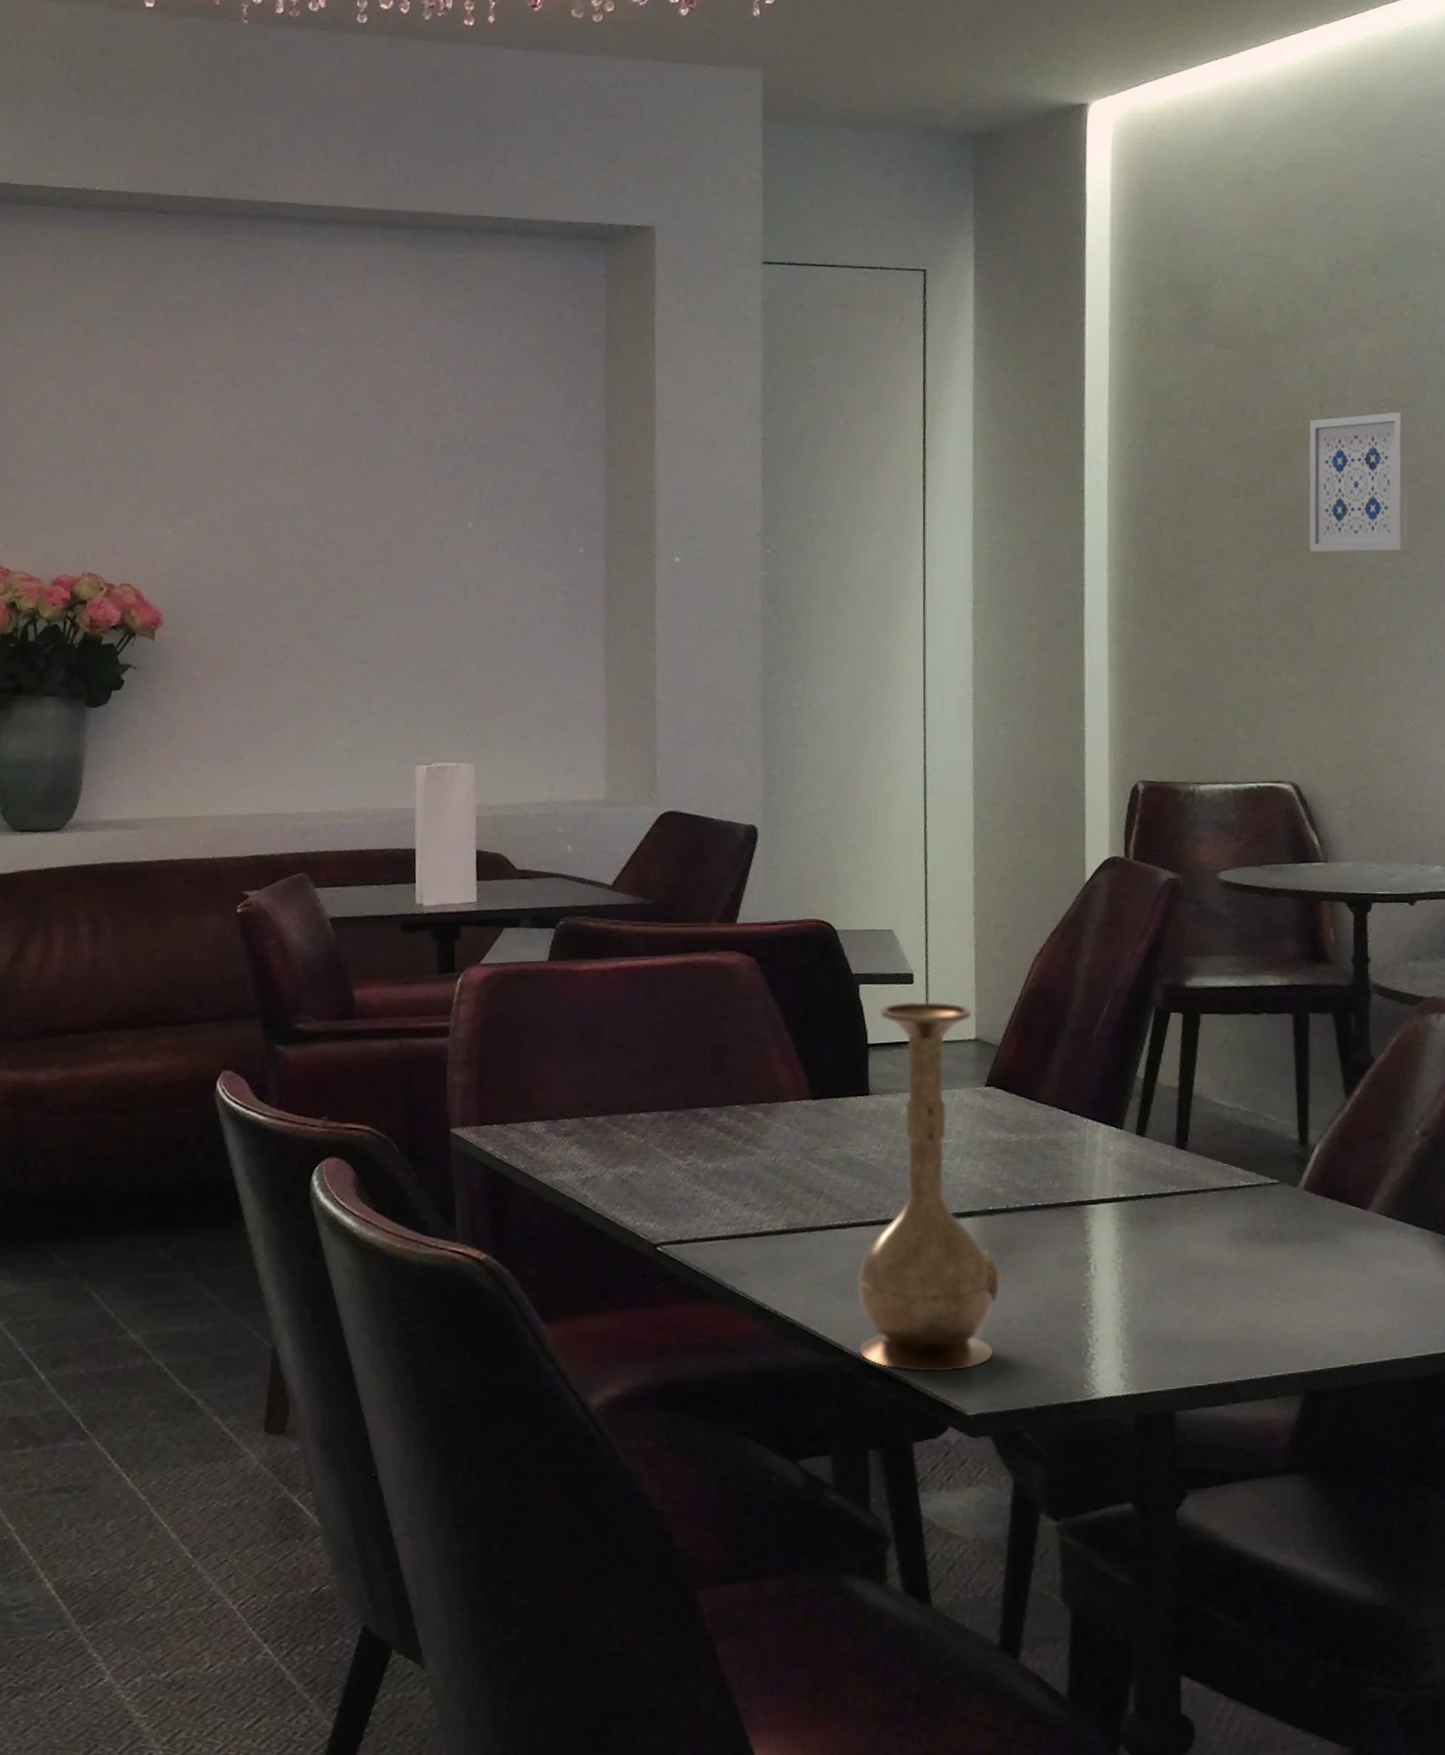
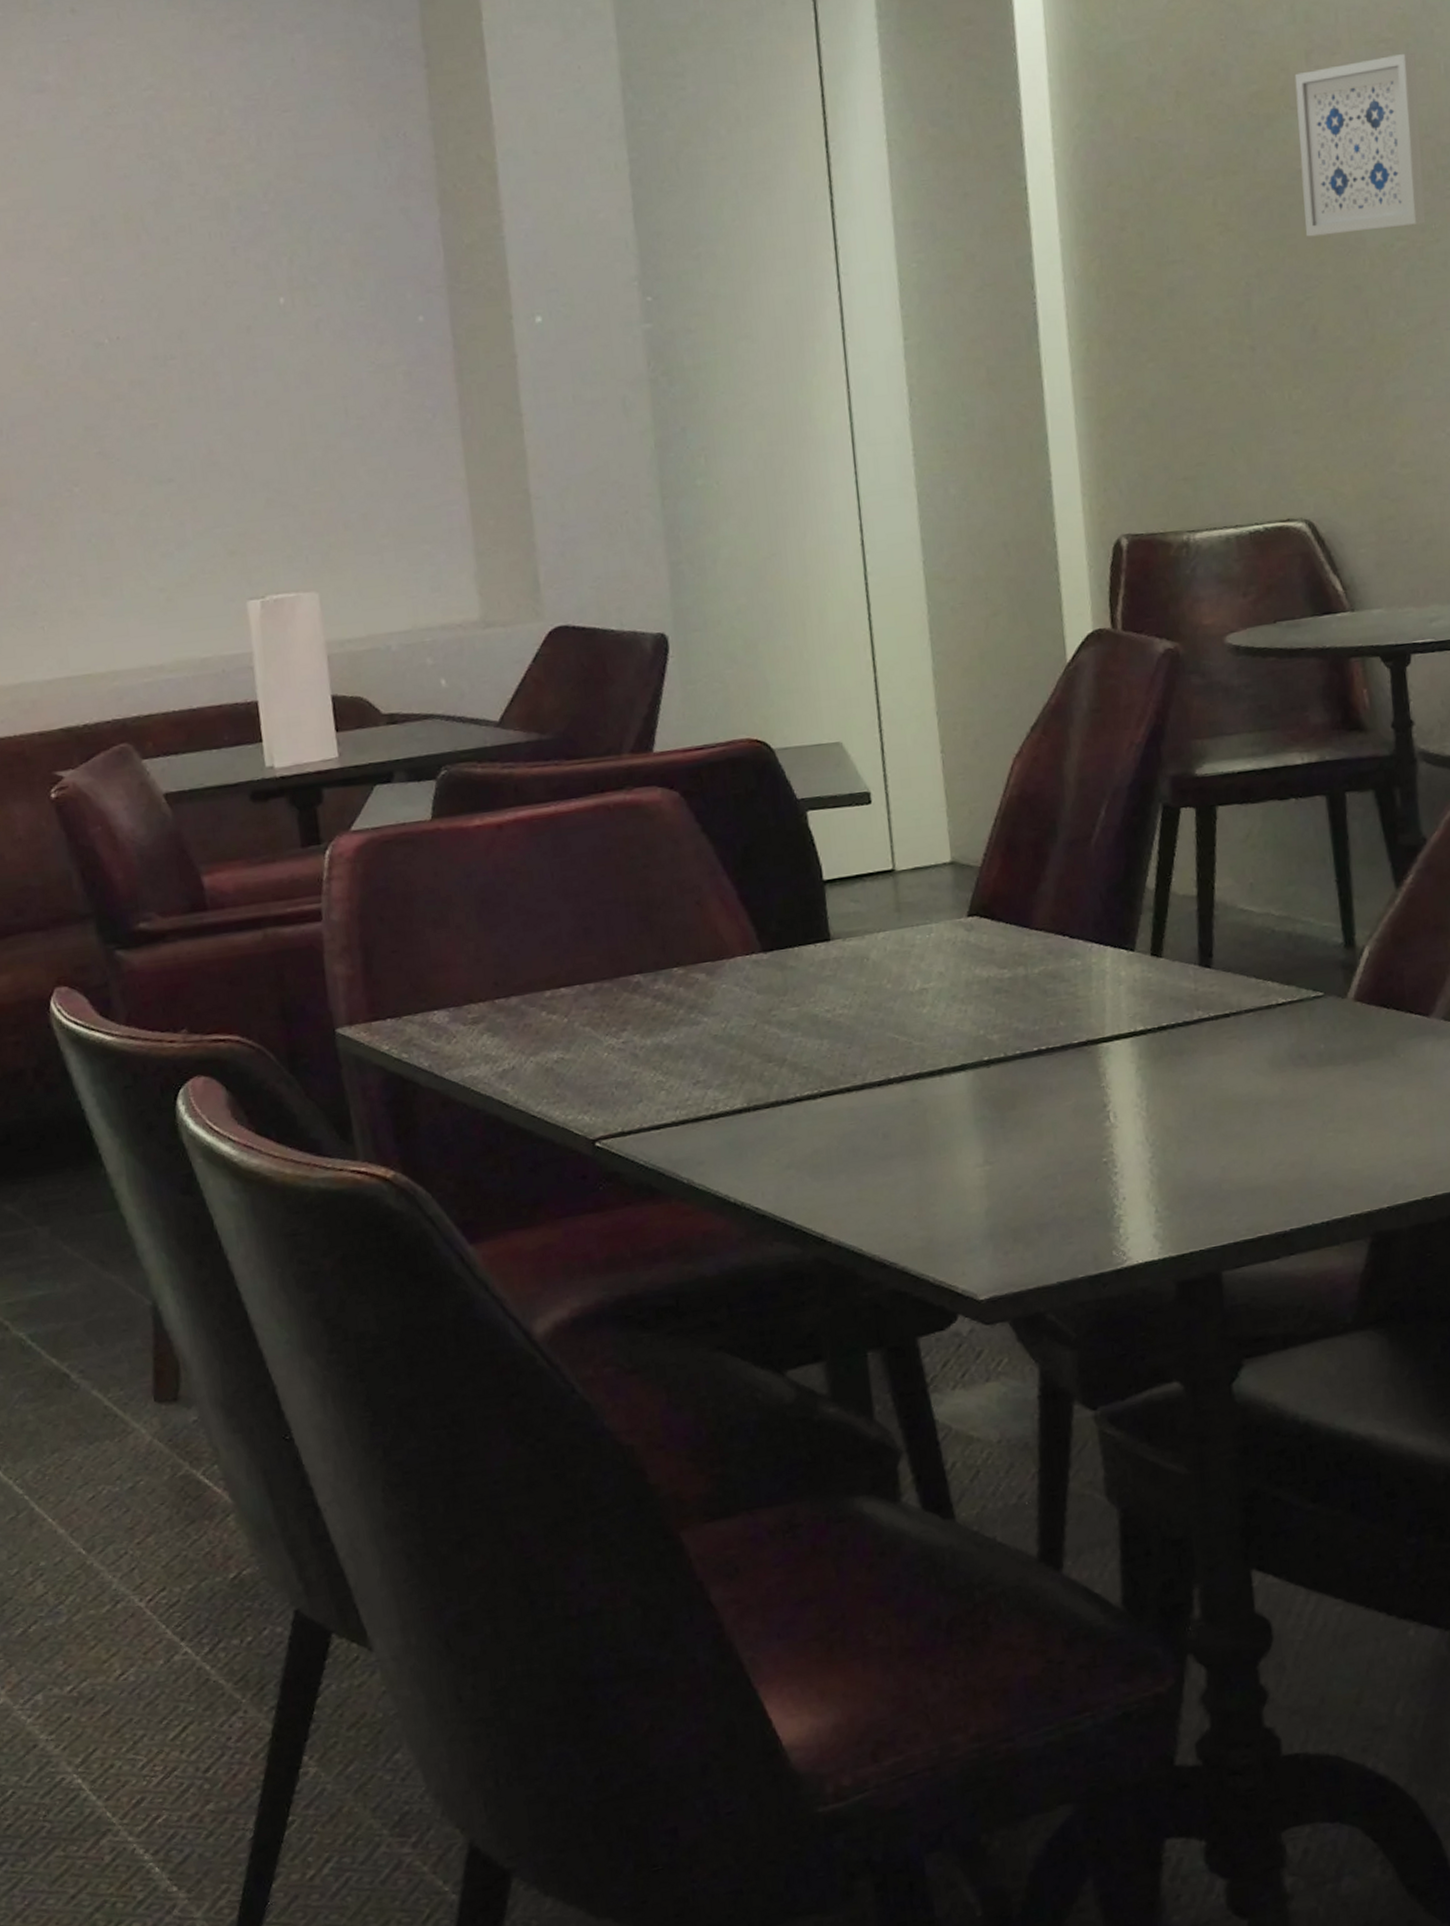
vase: present [856,1001,1001,1372] -> none [834,822,1006,1257]

